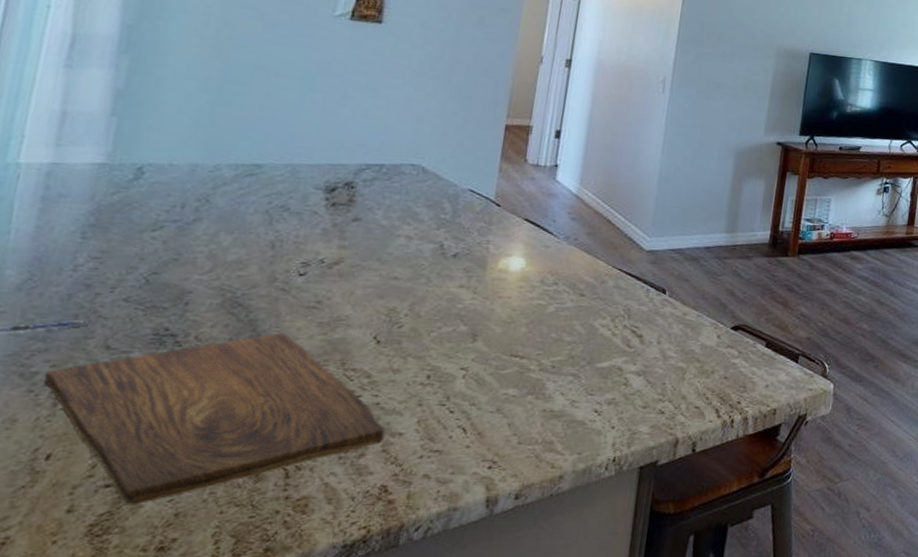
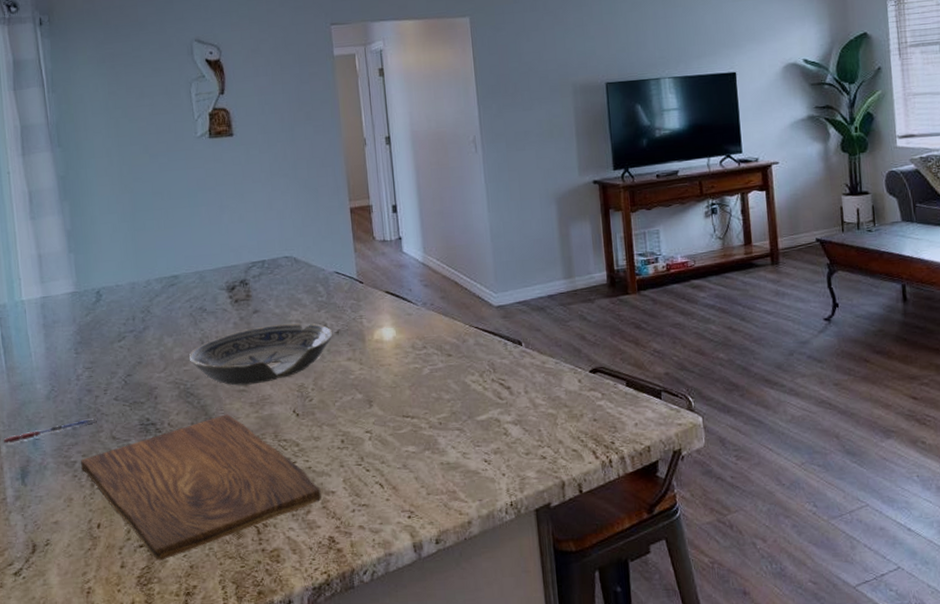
bowl: none [248,237,449,302] -> present [188,323,333,386]

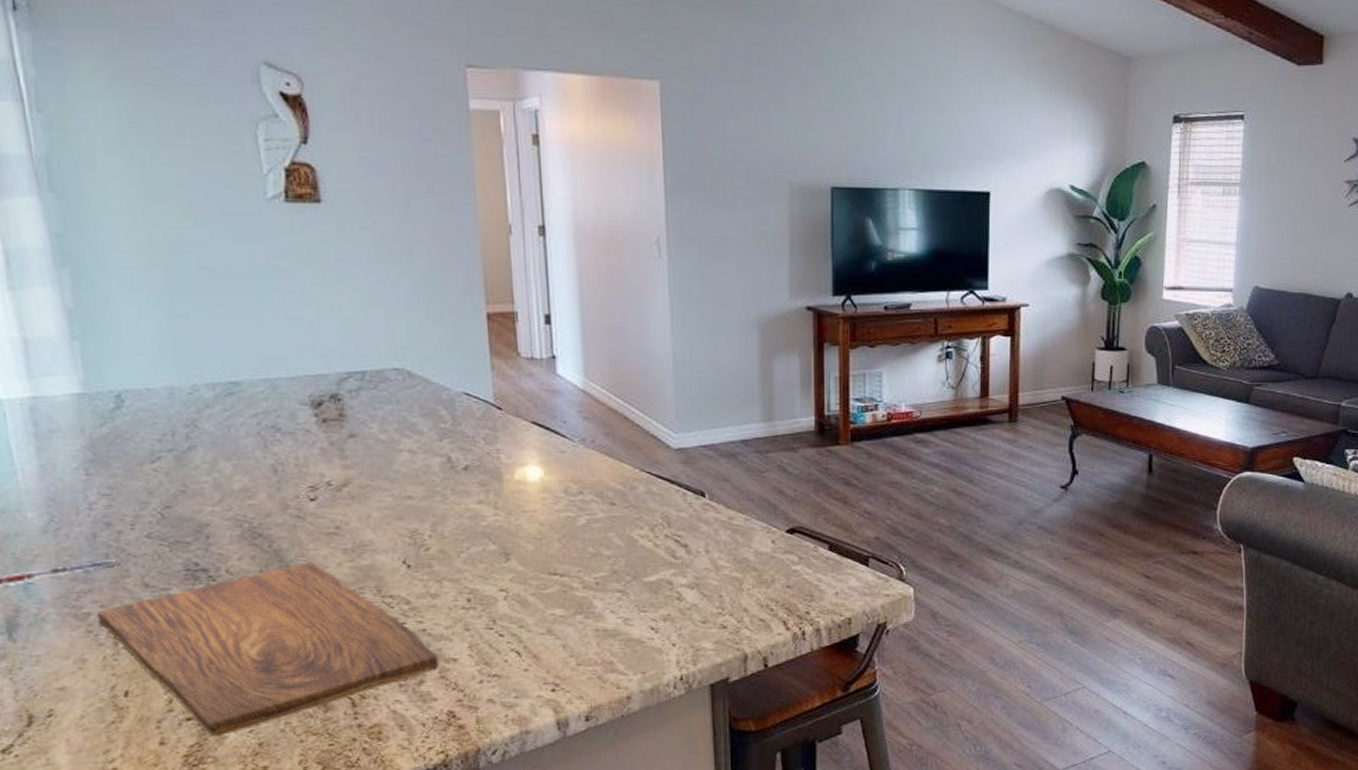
bowl: present [188,323,333,386] -> none [255,454,460,527]

